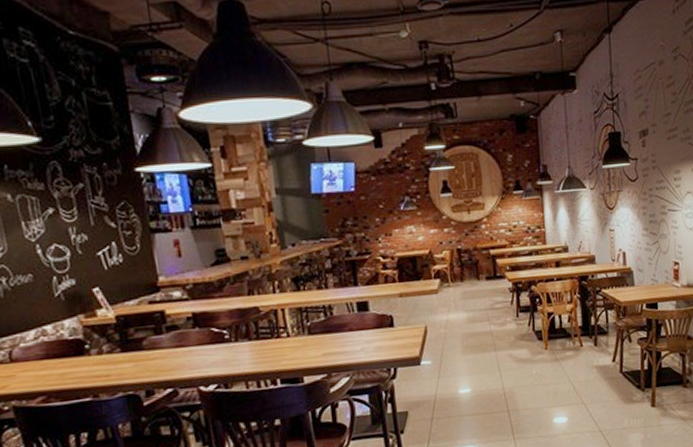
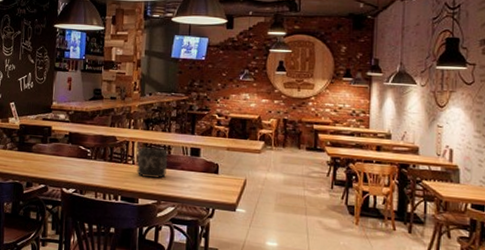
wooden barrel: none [291,310,332,351] -> present [136,146,168,179]

